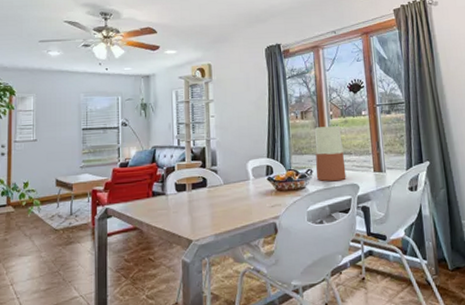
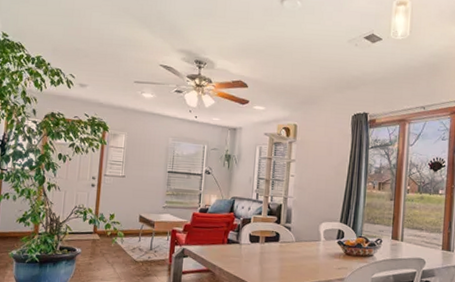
vase: present [314,126,346,182] -> none [385,199,416,254]

